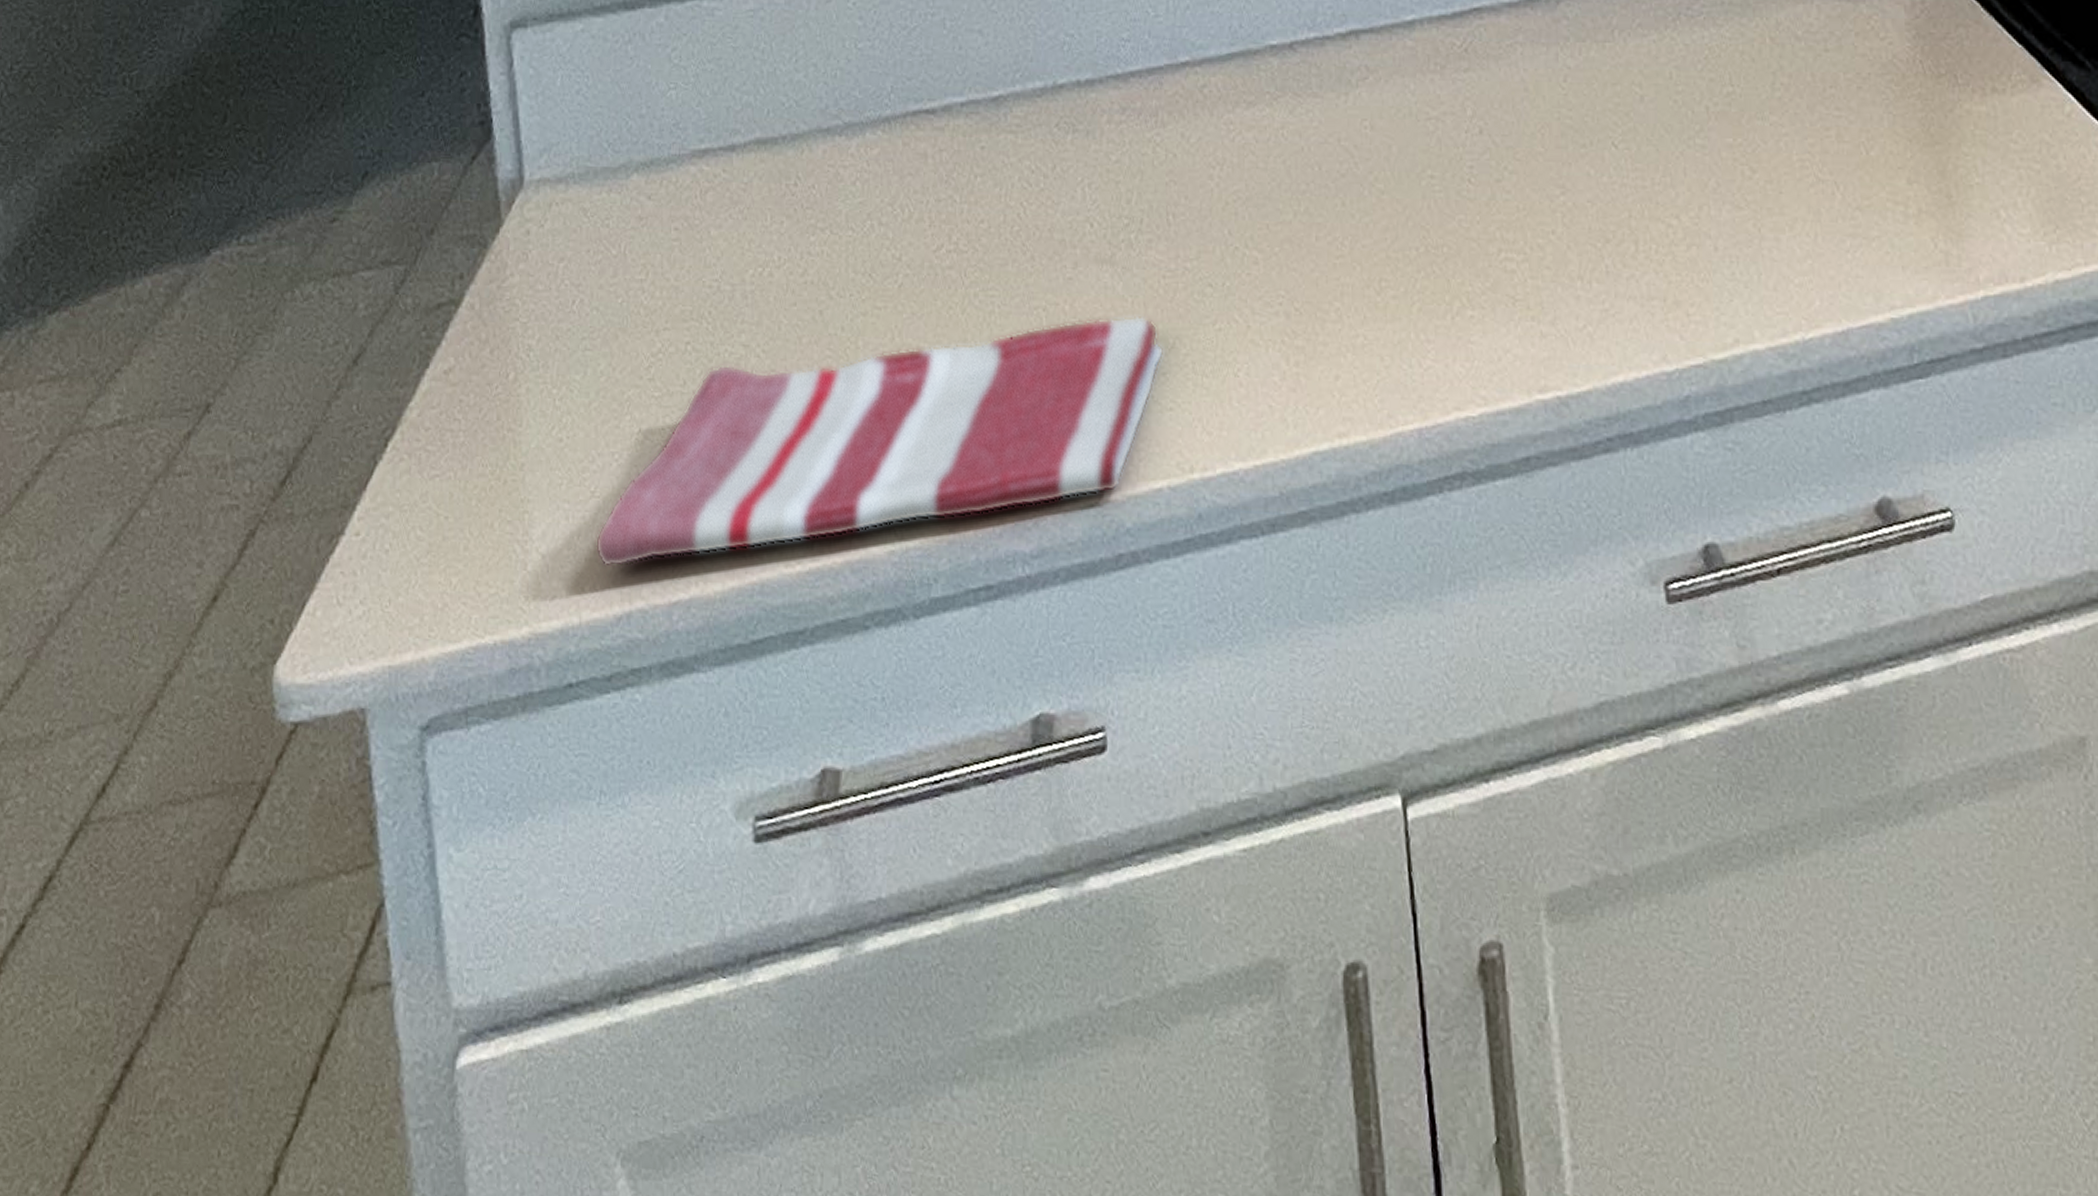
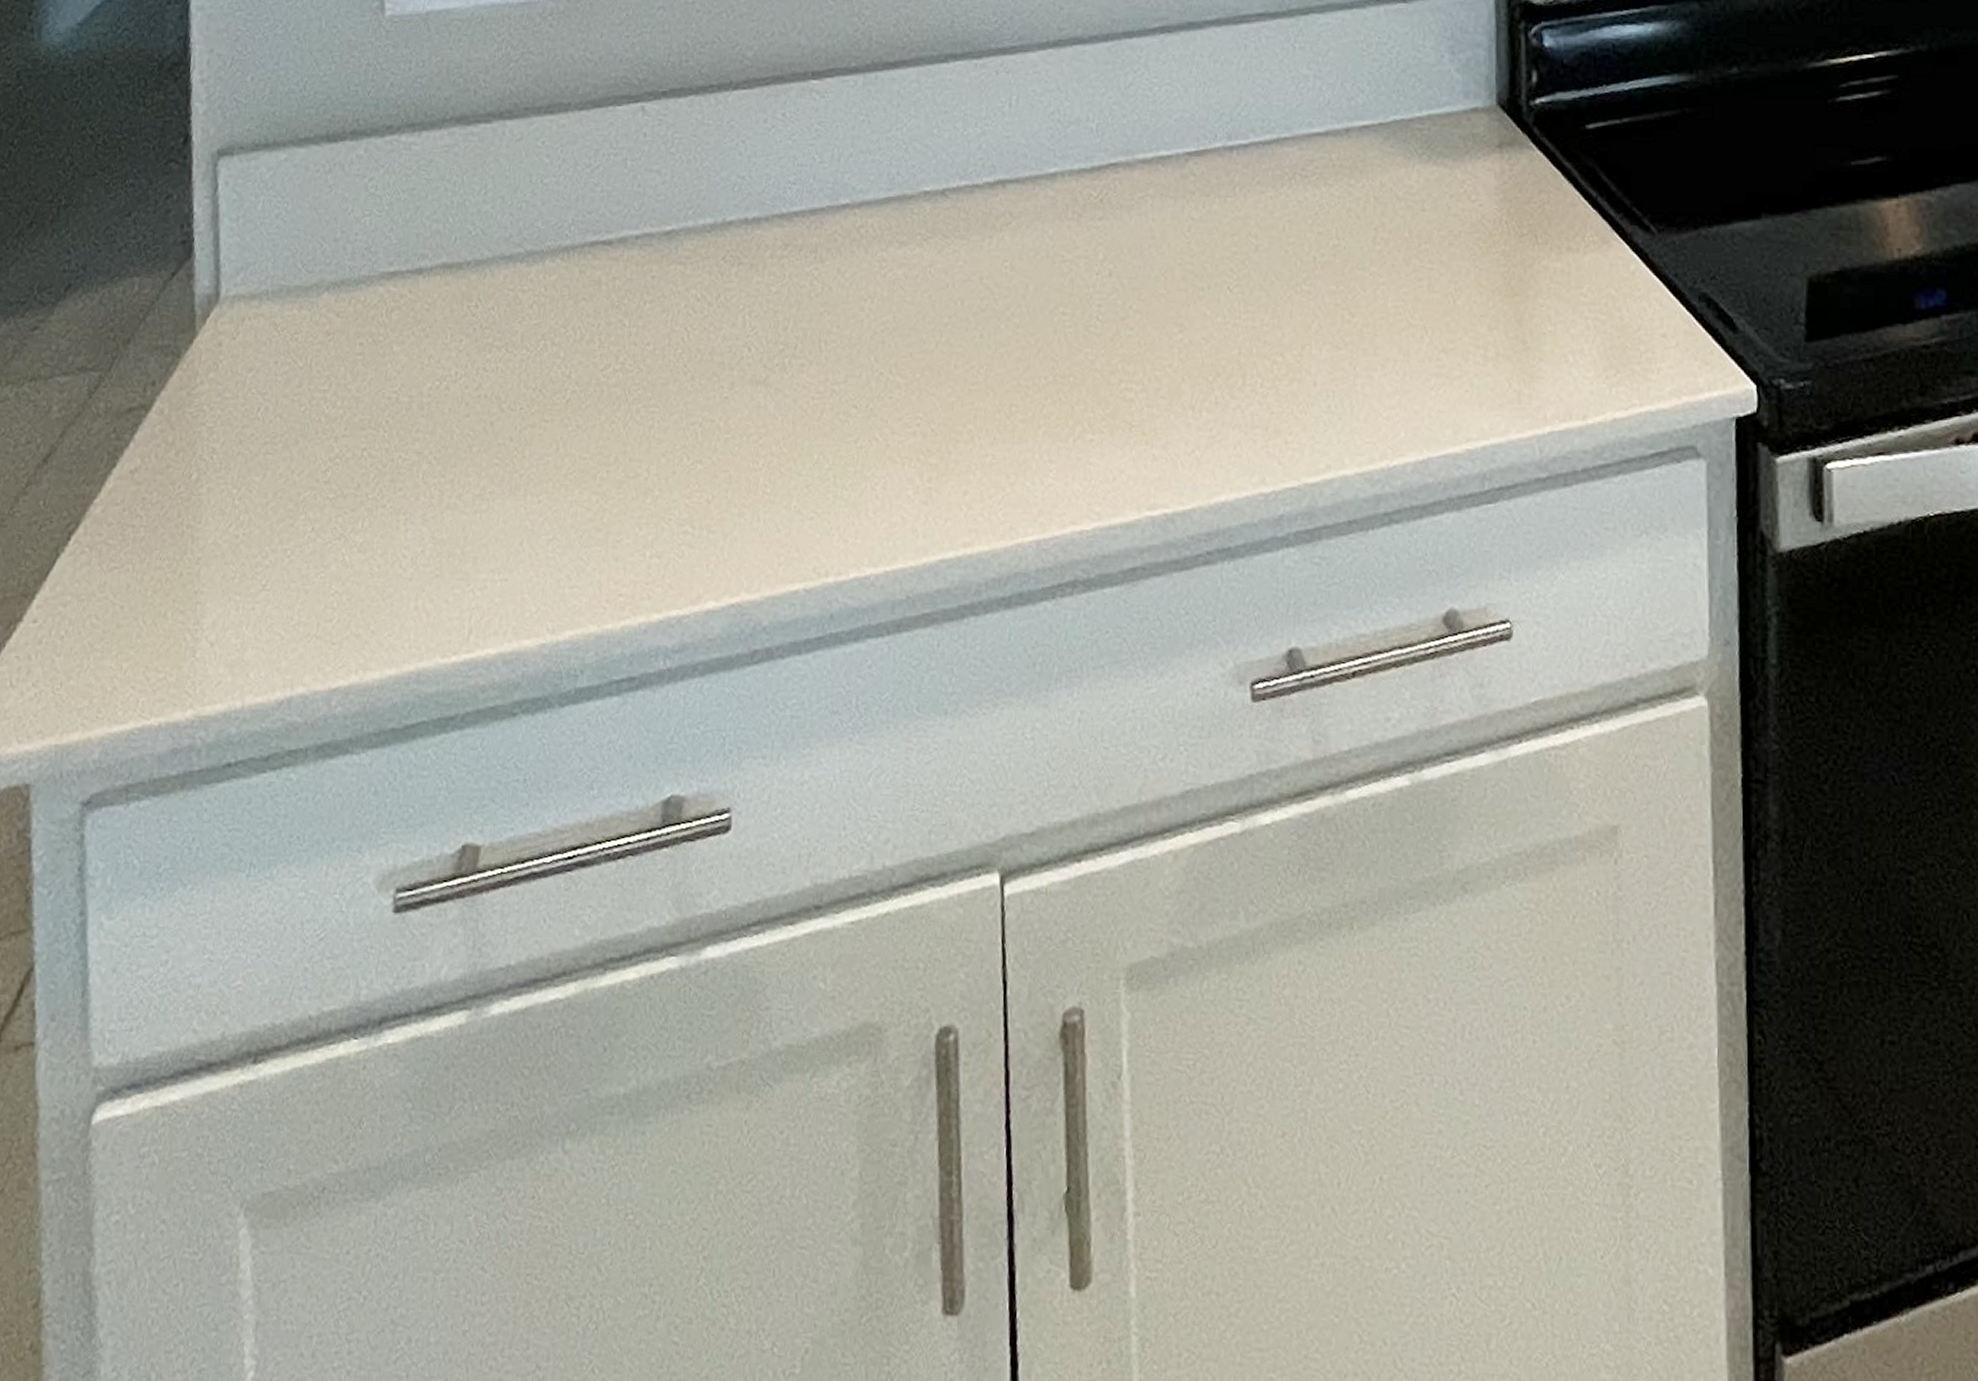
dish towel: present [595,316,1164,568] -> none [262,433,809,656]

